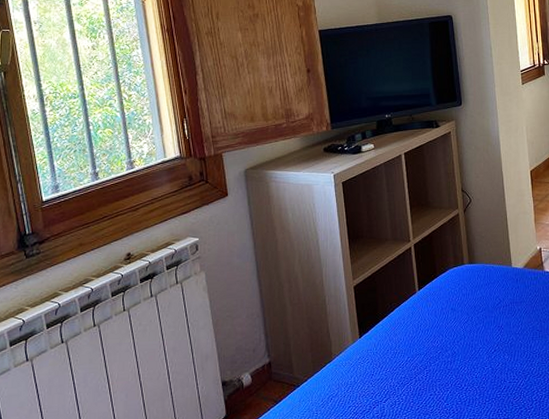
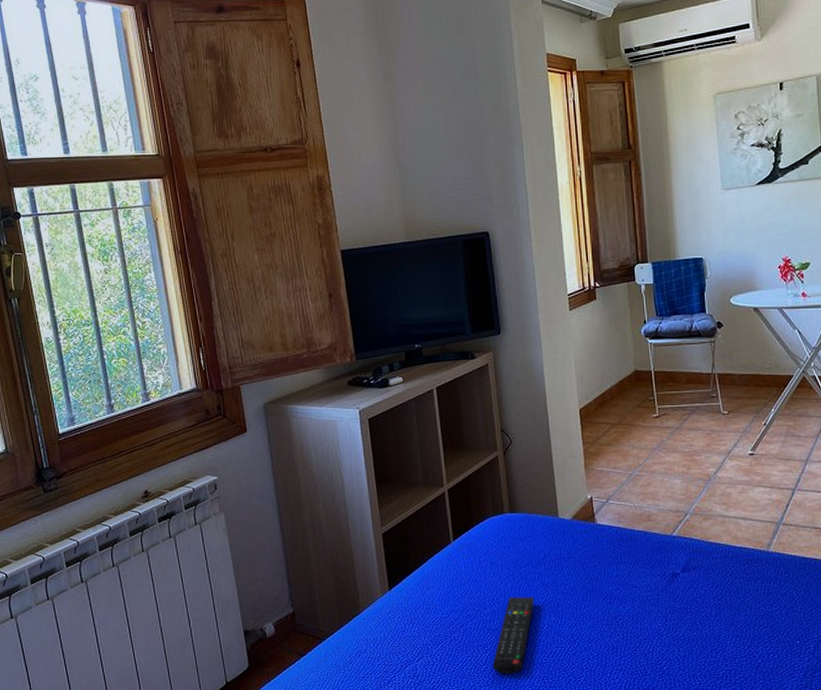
remote control: none [452,338,490,410] -> present [492,596,534,675]

